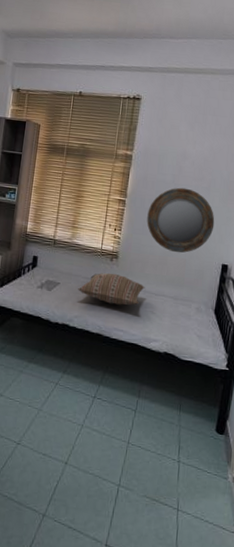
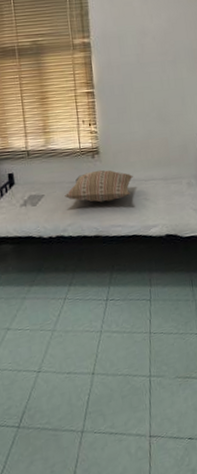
home mirror: present [146,187,215,253] -> none [119,65,188,134]

